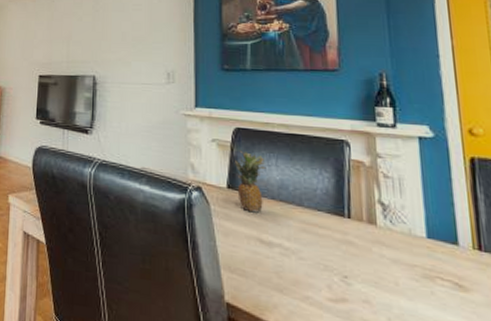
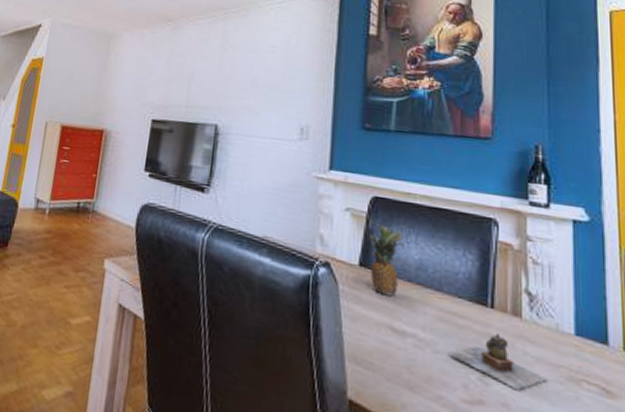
teapot: none [314,239,405,289] -> present [450,332,549,391]

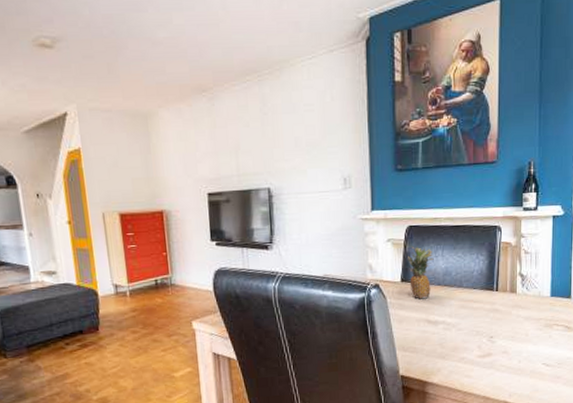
teapot: present [450,332,549,391] -> none [469,307,533,342]

